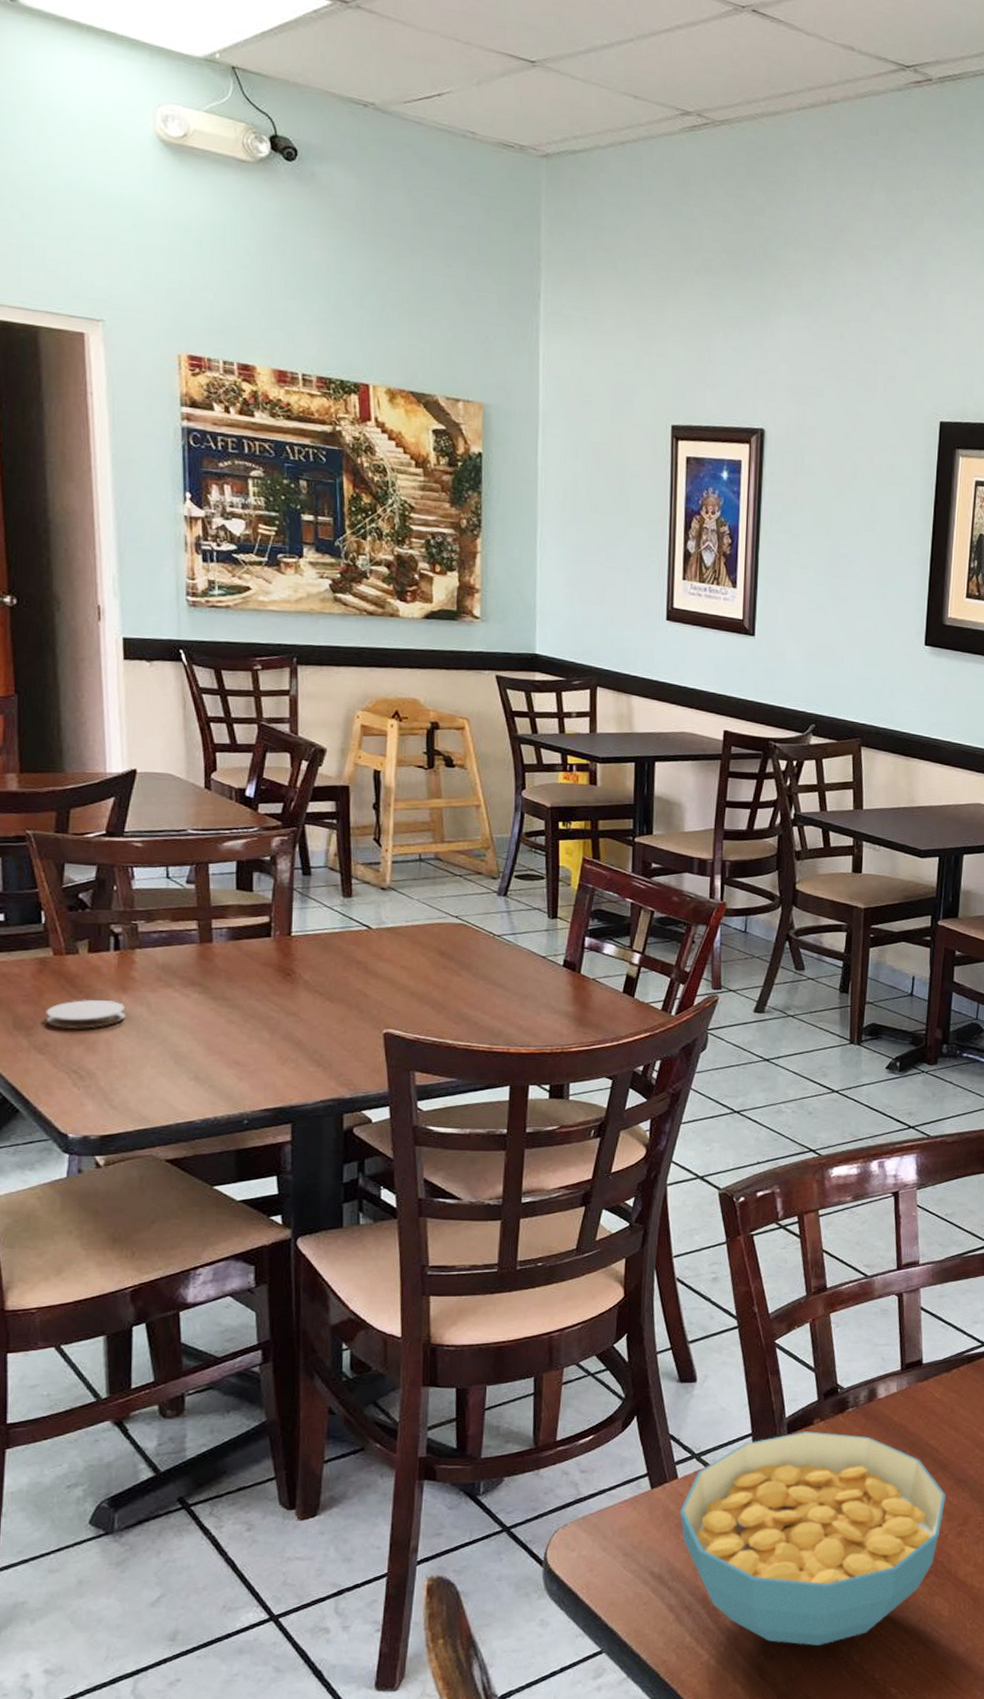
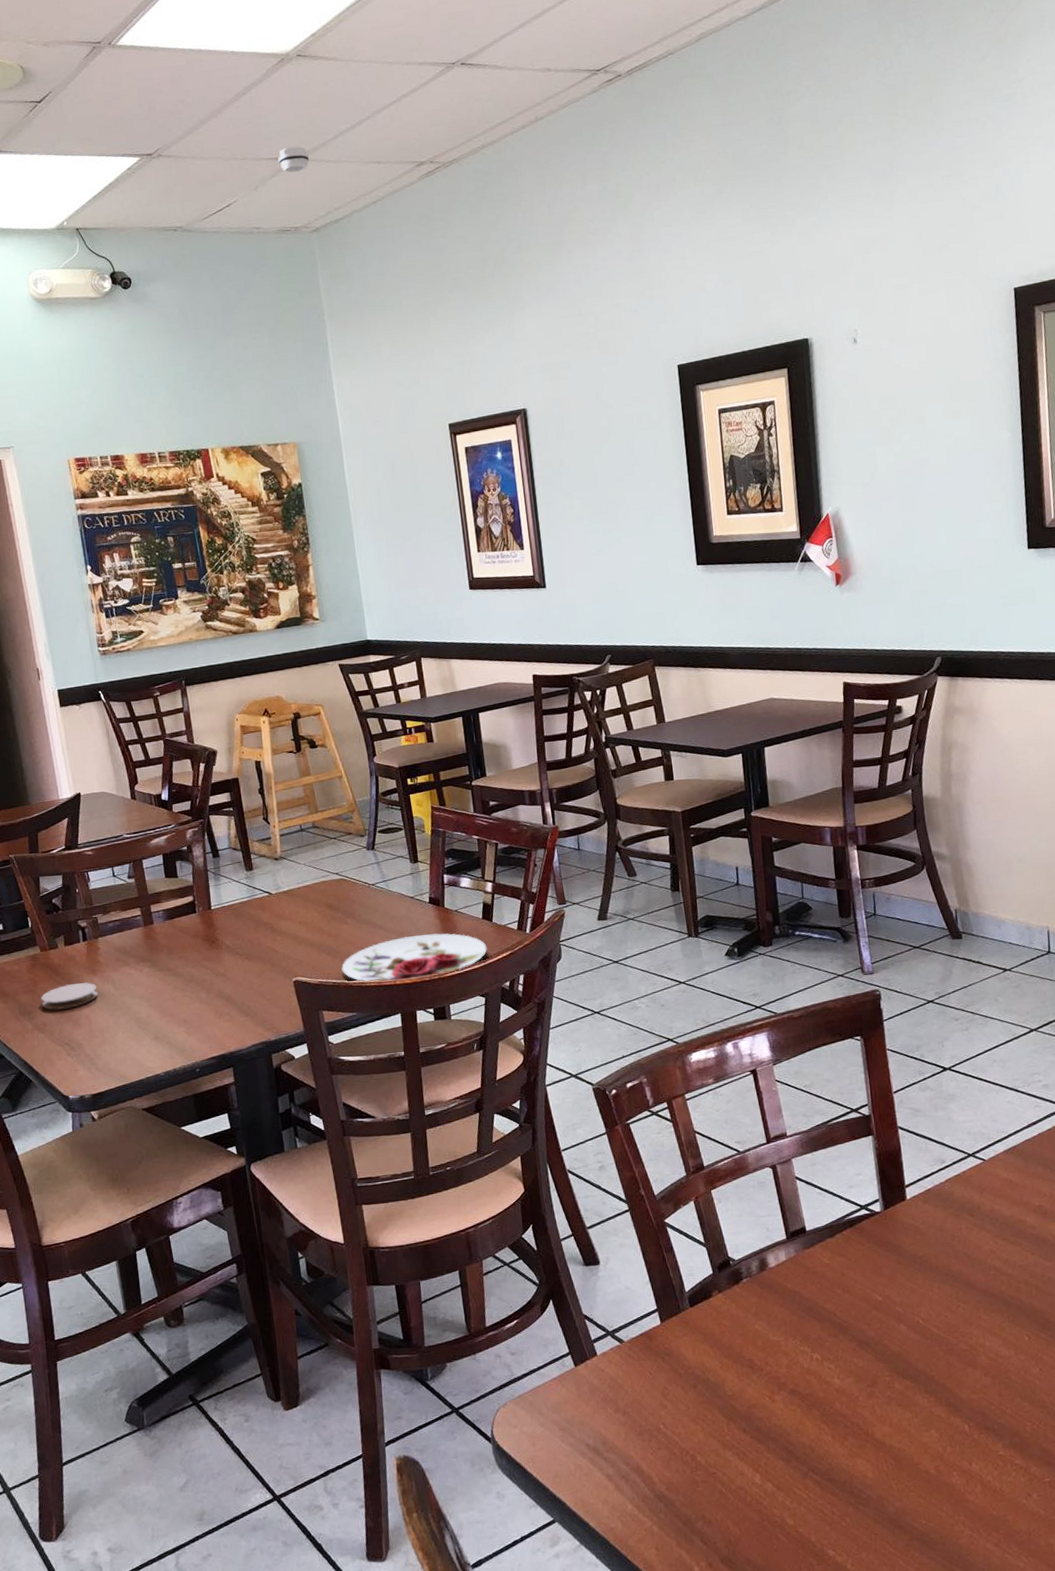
plate: none [446,1000,623,1049] -> present [341,933,487,983]
smoke detector: none [511,45,551,80] -> present [278,146,309,173]
cereal bowl: present [680,1431,946,1646] -> none [603,1303,851,1511]

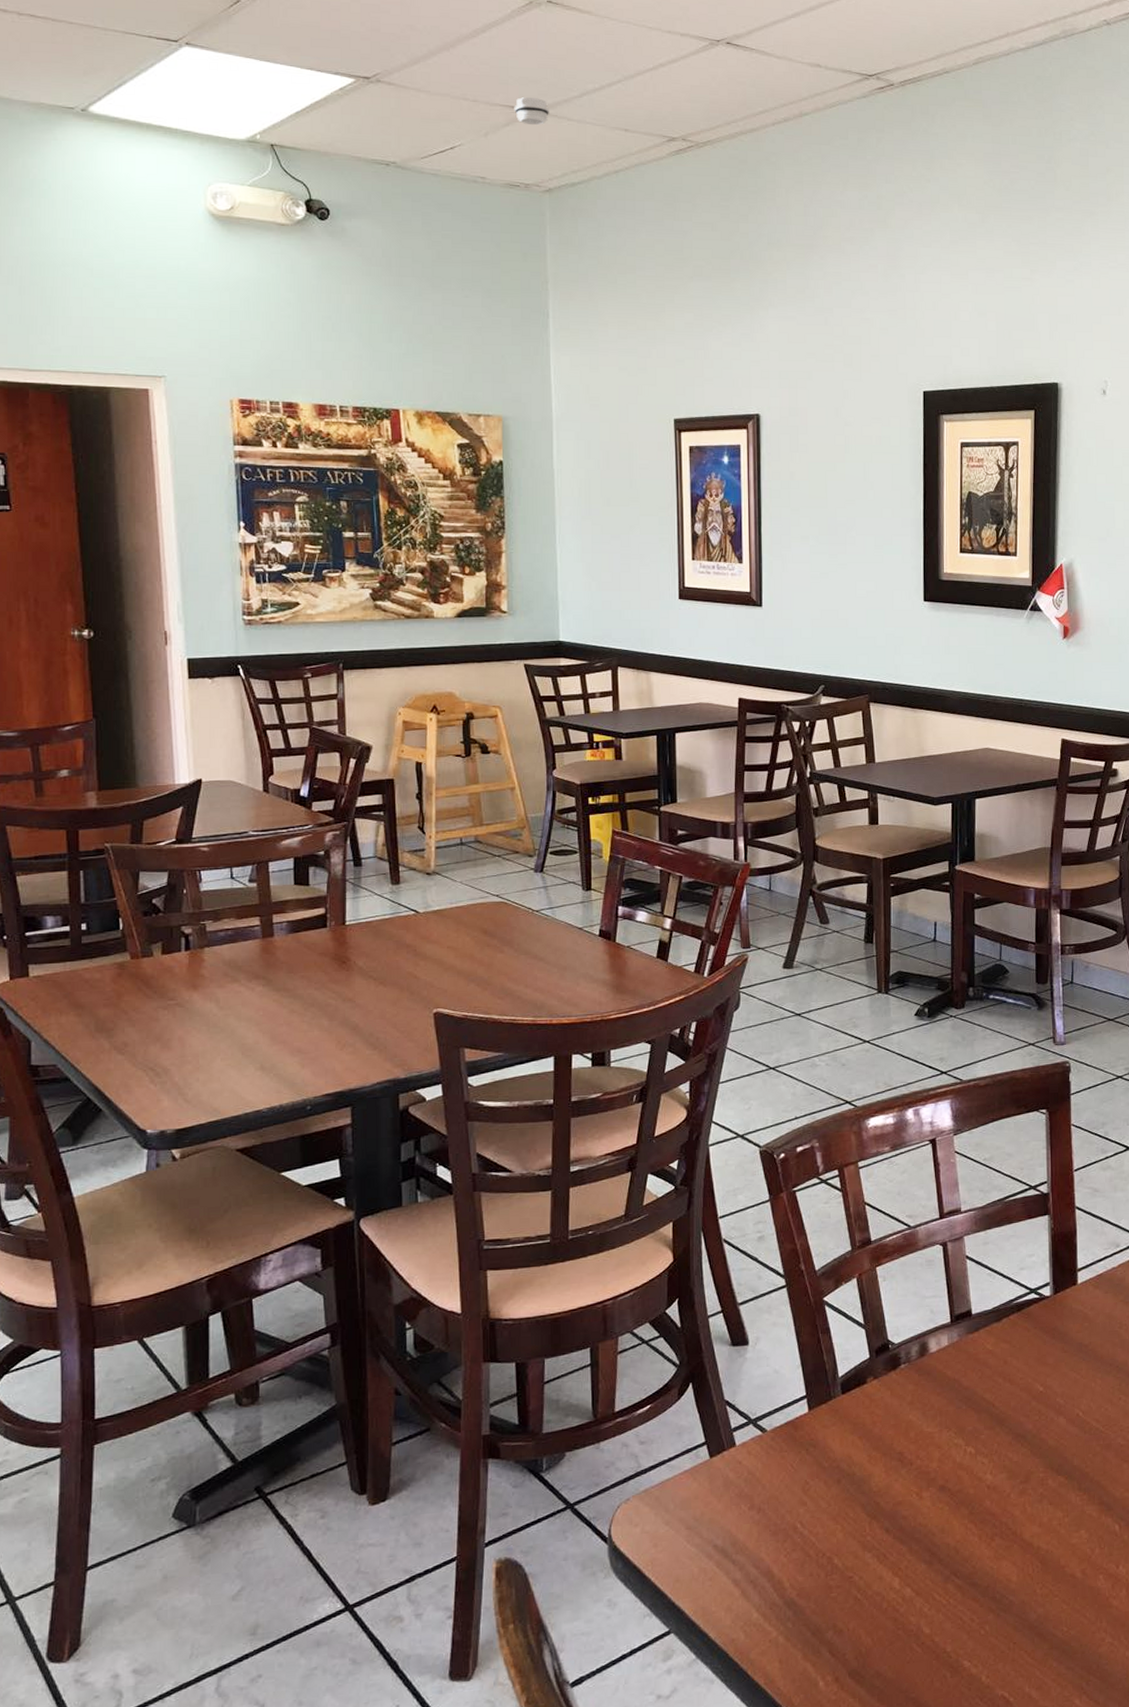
coaster: present [41,982,98,1010] -> none [125,998,197,1028]
plate: present [341,933,487,983] -> none [491,970,659,1020]

